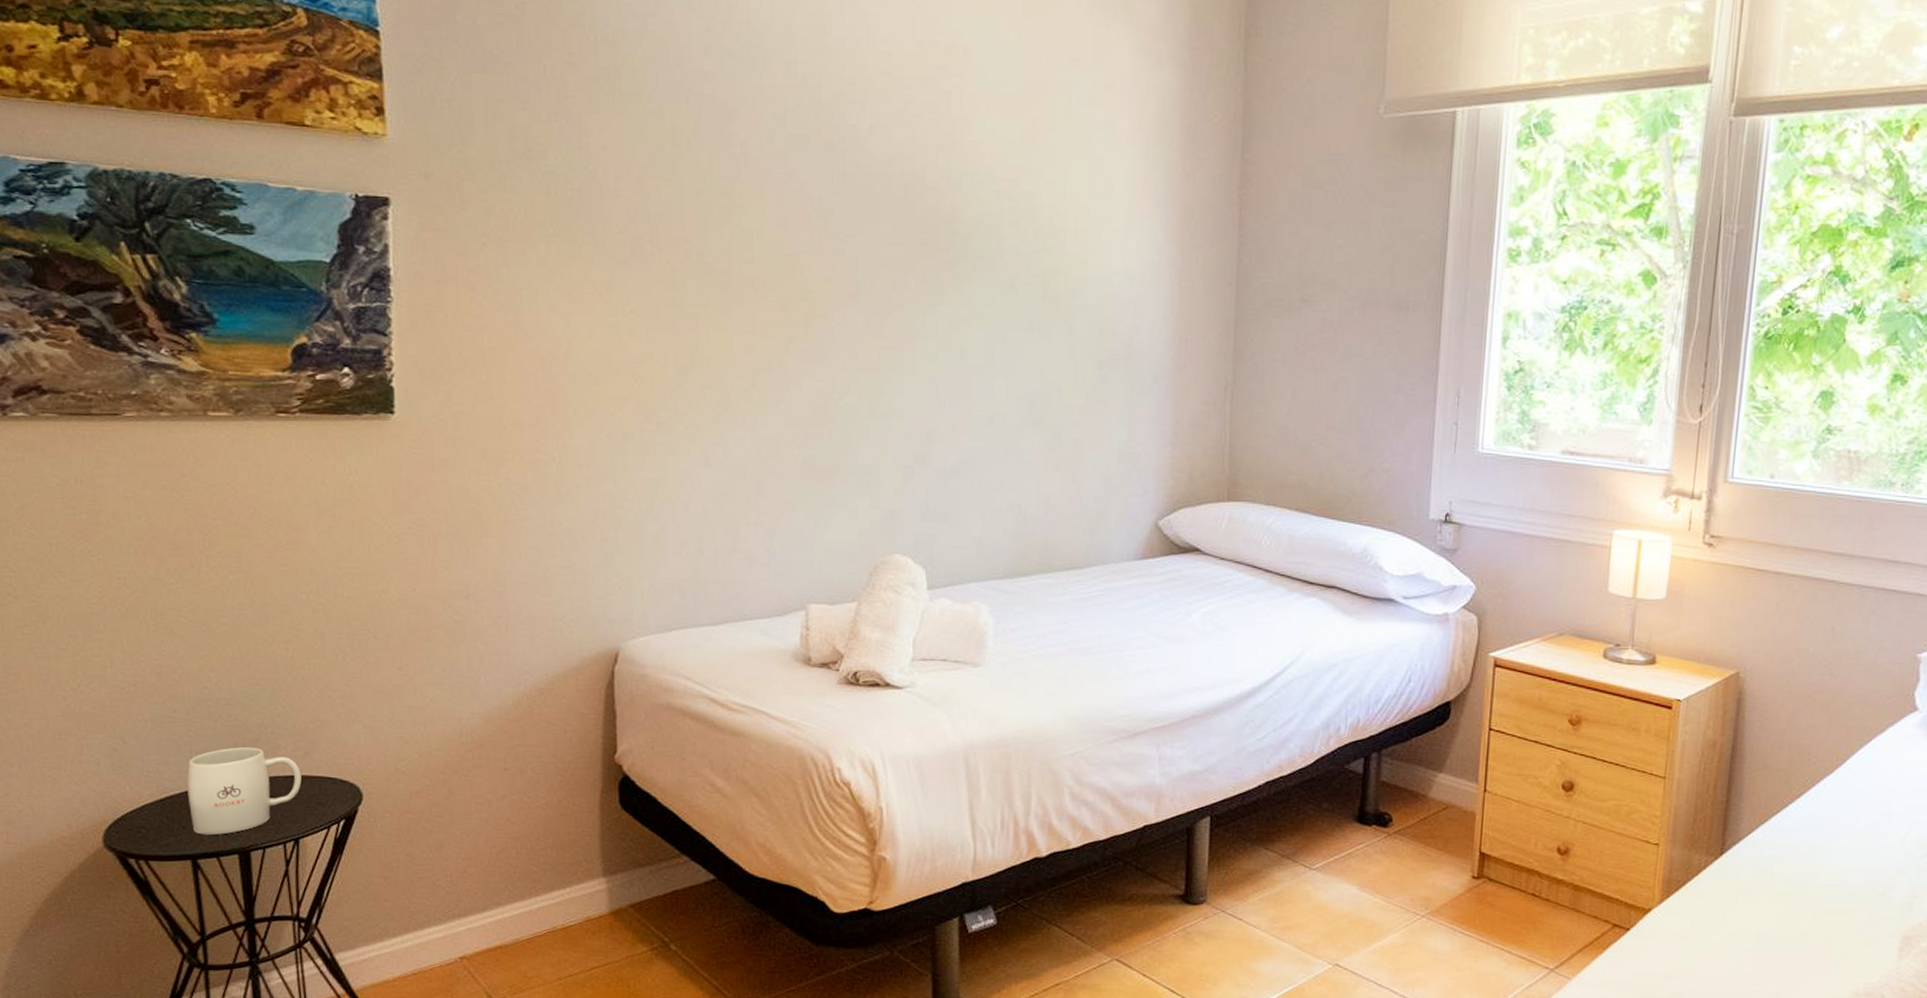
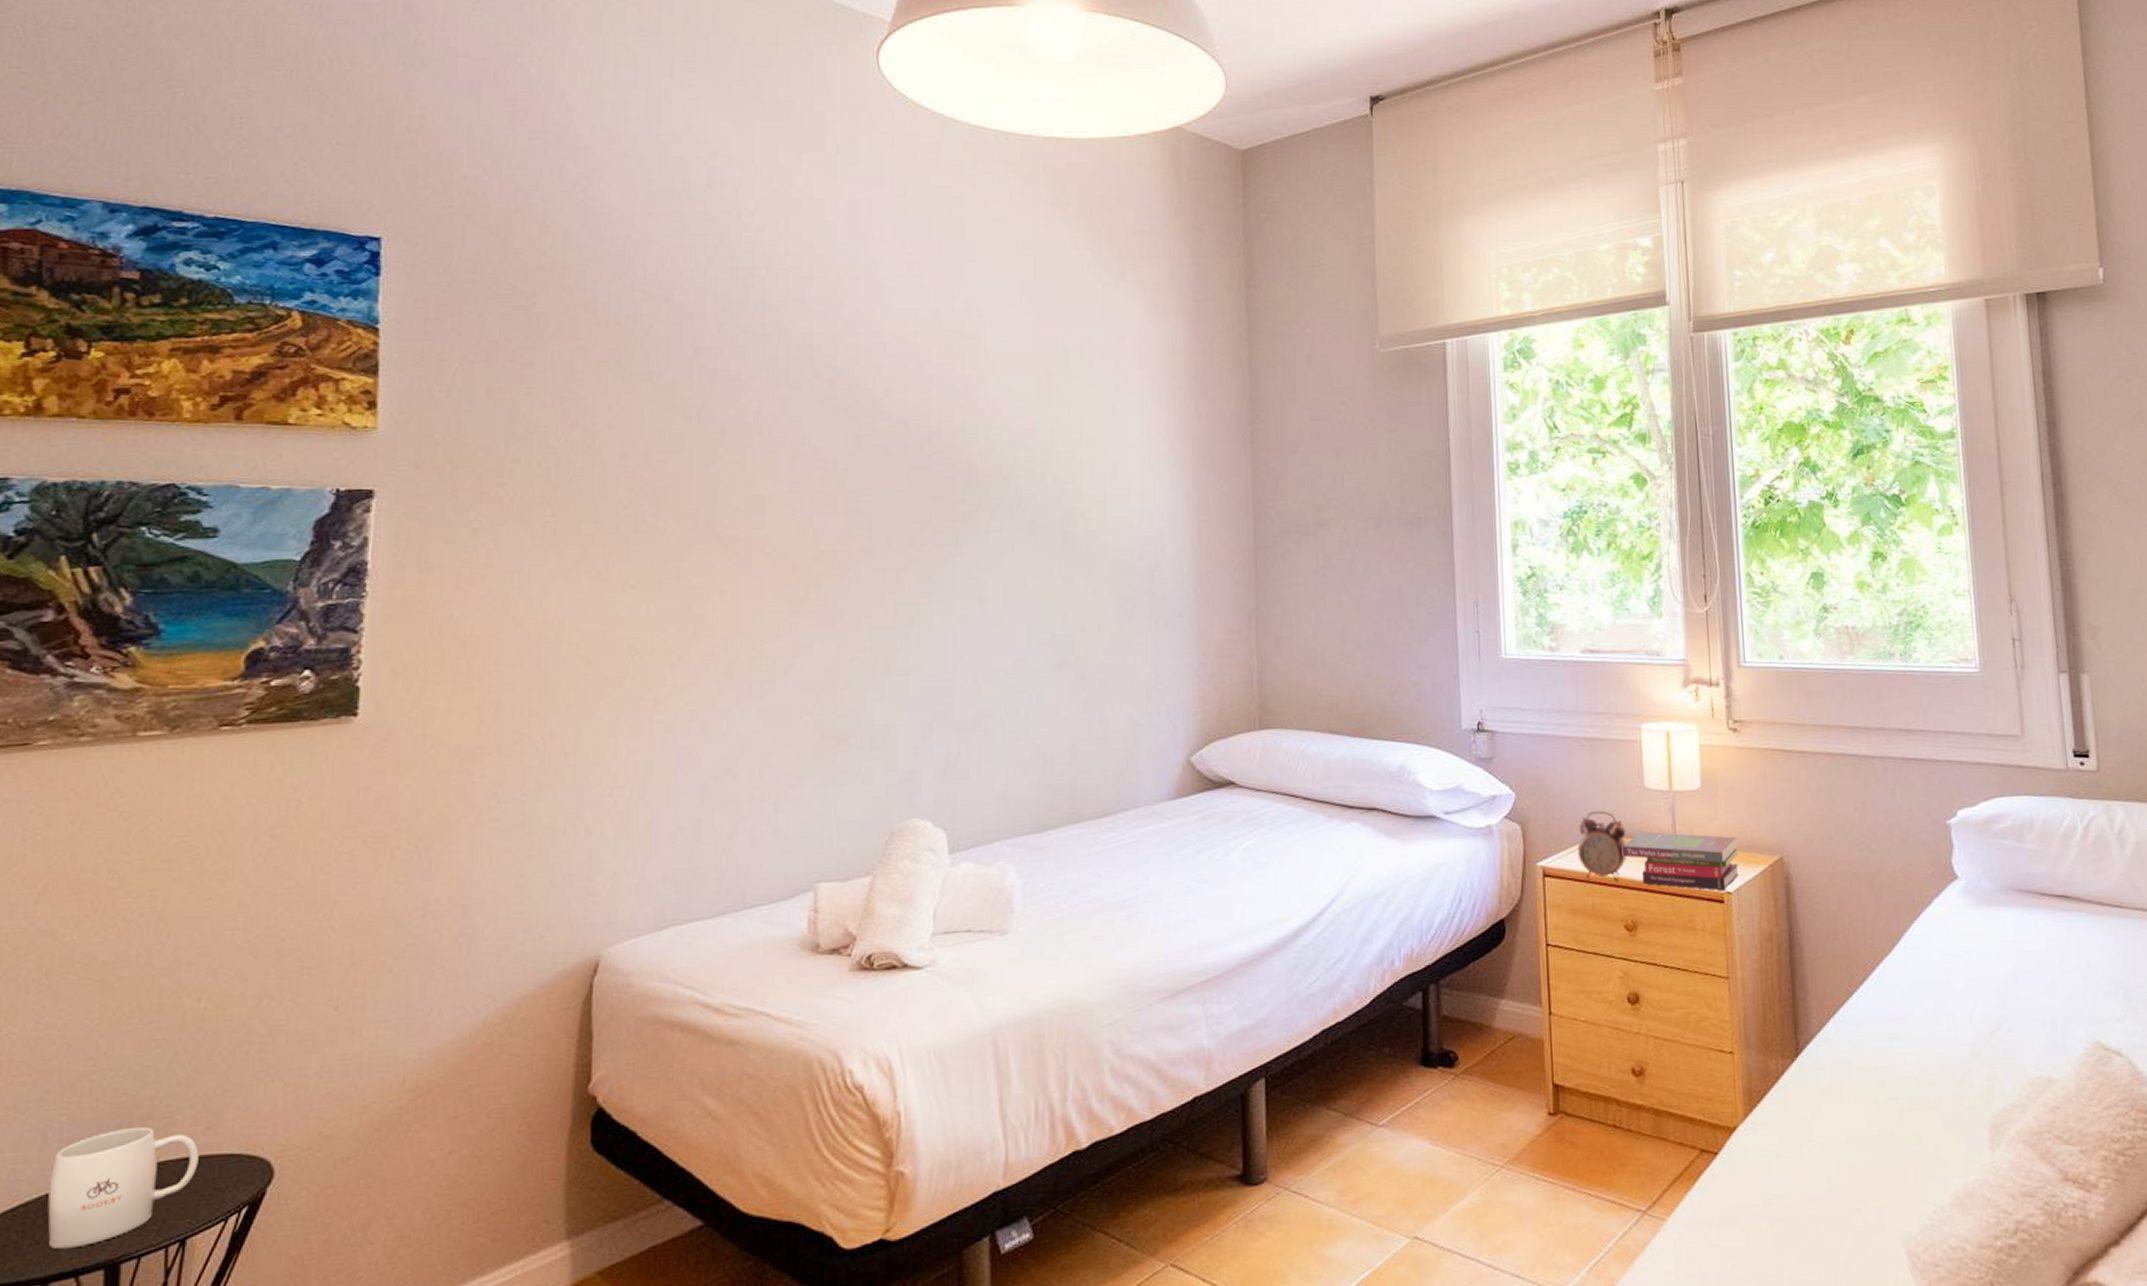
alarm clock: none [1531,609,1583,678] -> present [1577,810,1626,882]
books: none [1575,634,1695,698] -> present [1621,832,1739,891]

